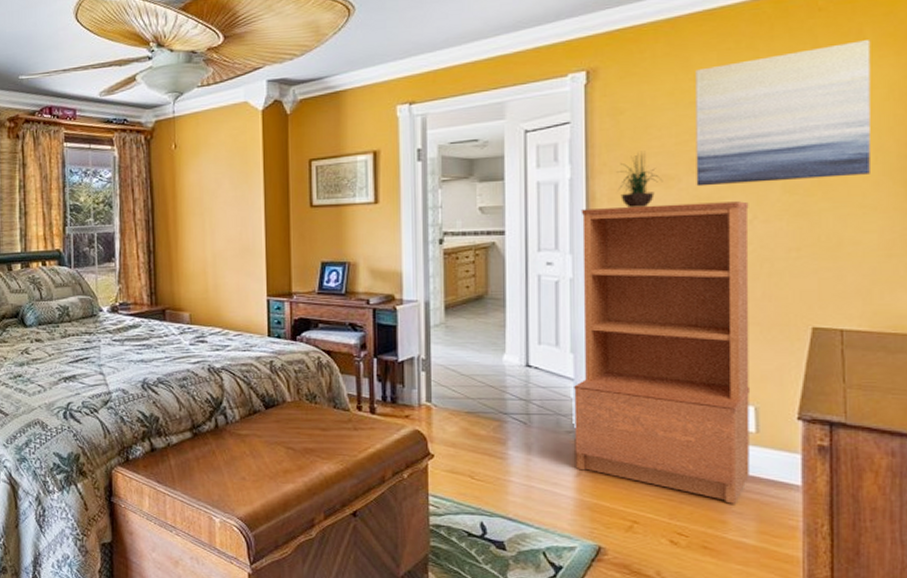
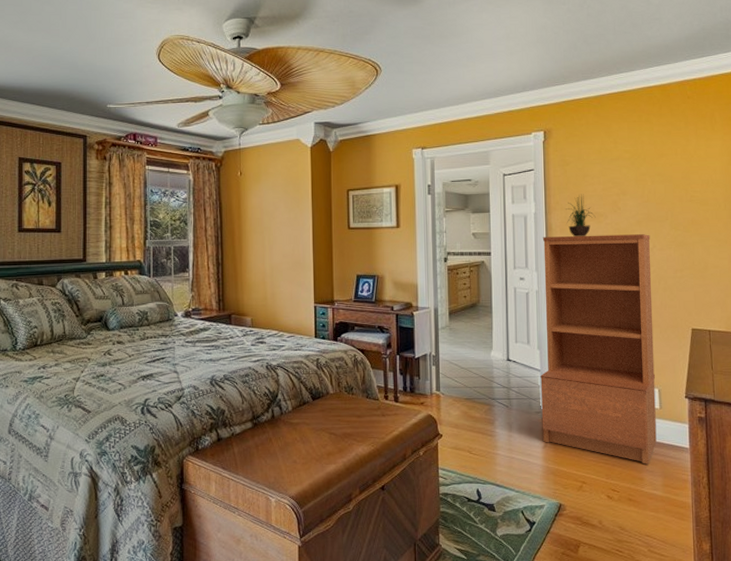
wall art: present [696,40,871,187] -> none [614,121,722,222]

